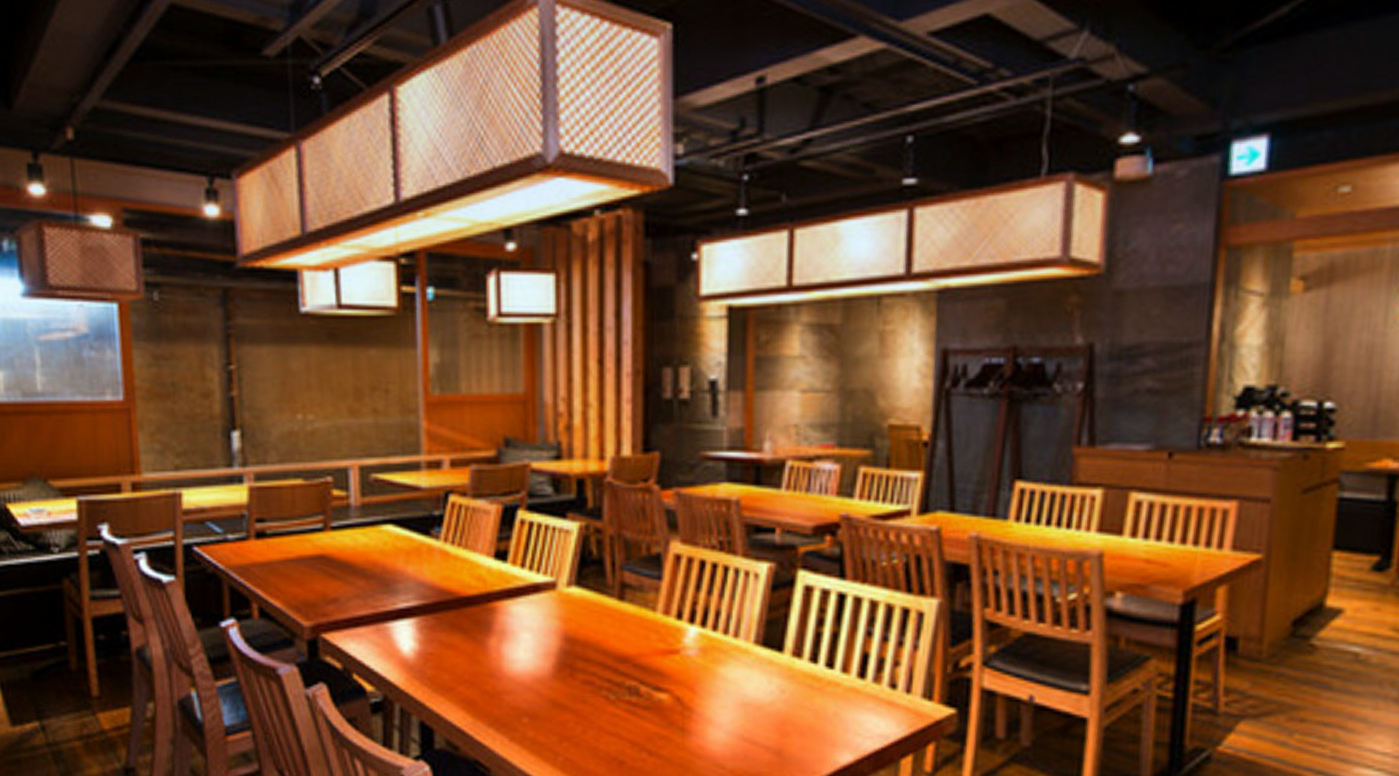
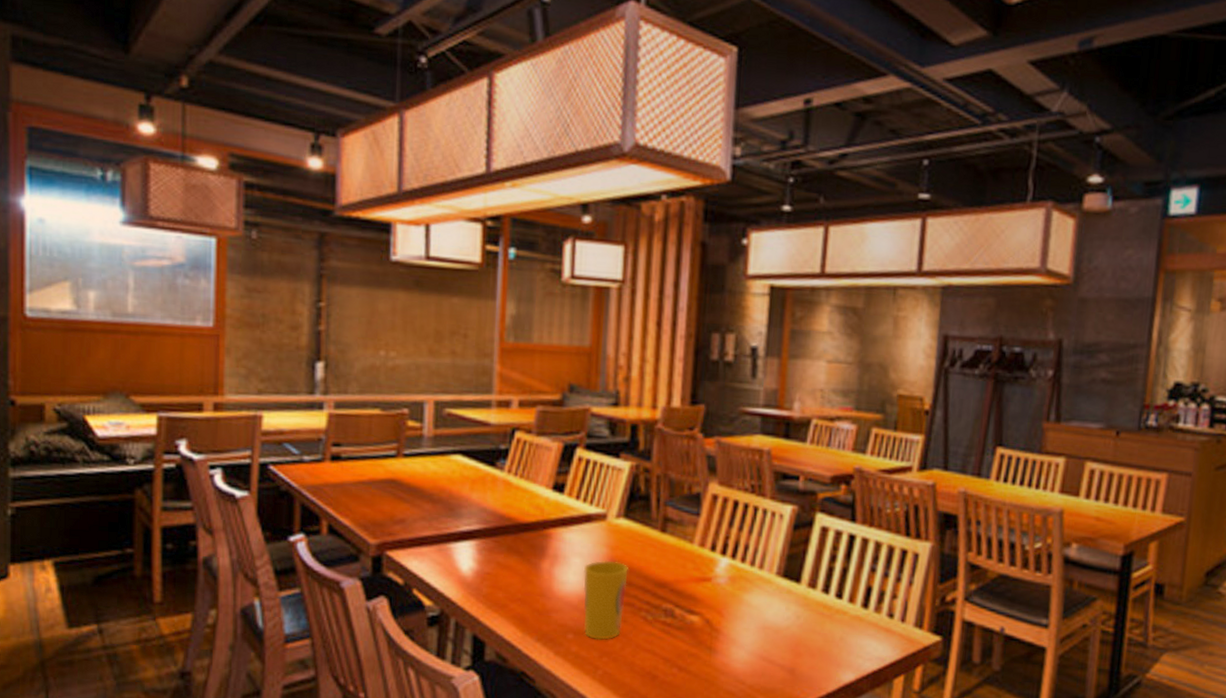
cup: none [534,634,586,723] -> present [583,560,629,640]

